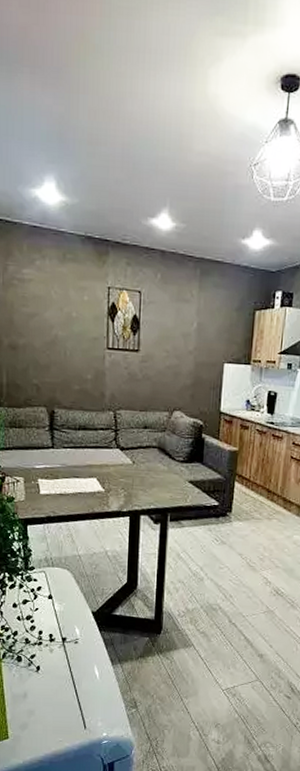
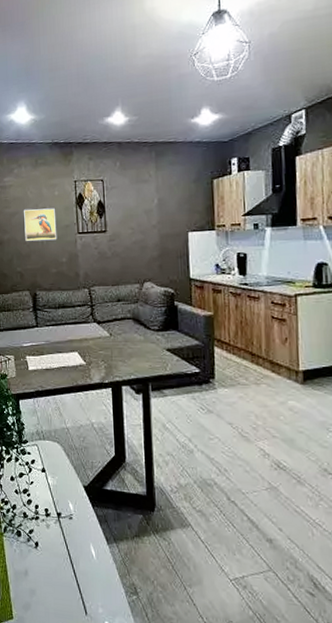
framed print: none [45,311,83,353] -> present [24,208,57,241]

